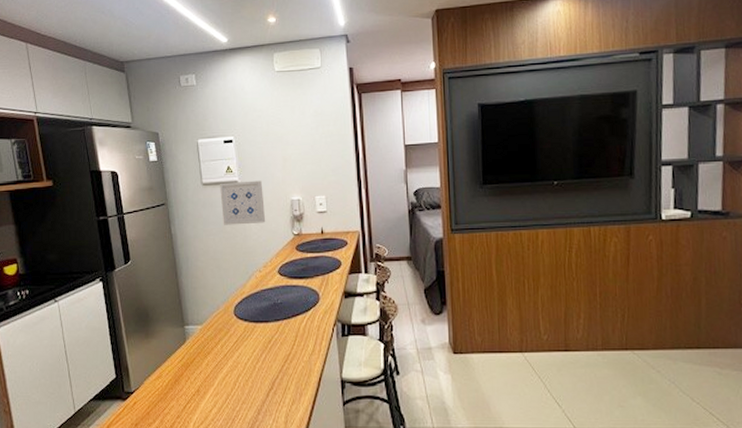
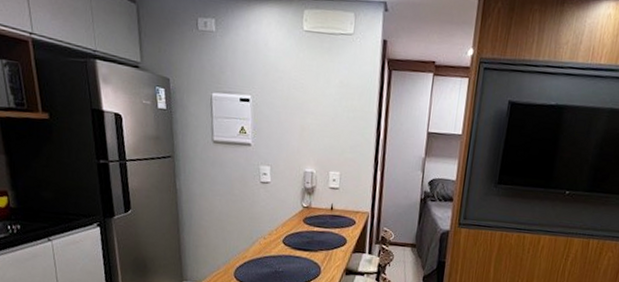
wall art: present [220,180,266,225] -> none [231,143,277,191]

